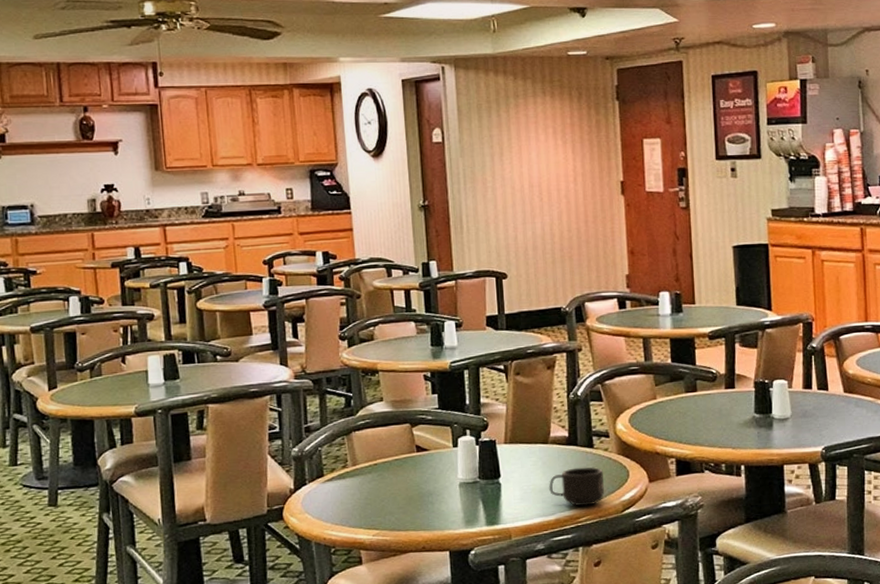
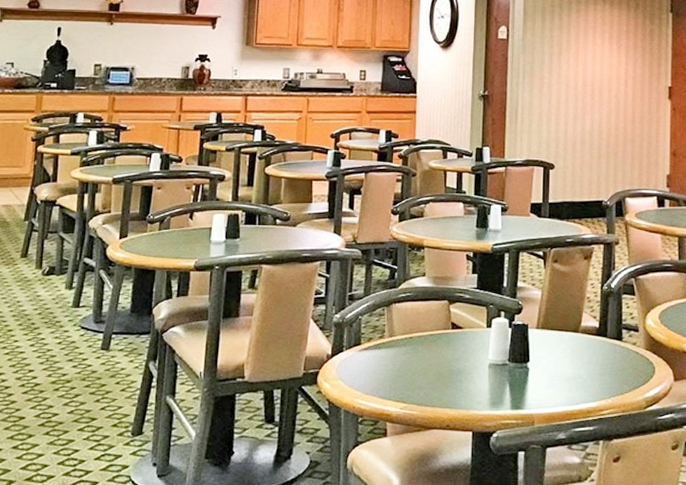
mug: present [549,466,604,507] -> none [576,359,630,399]

